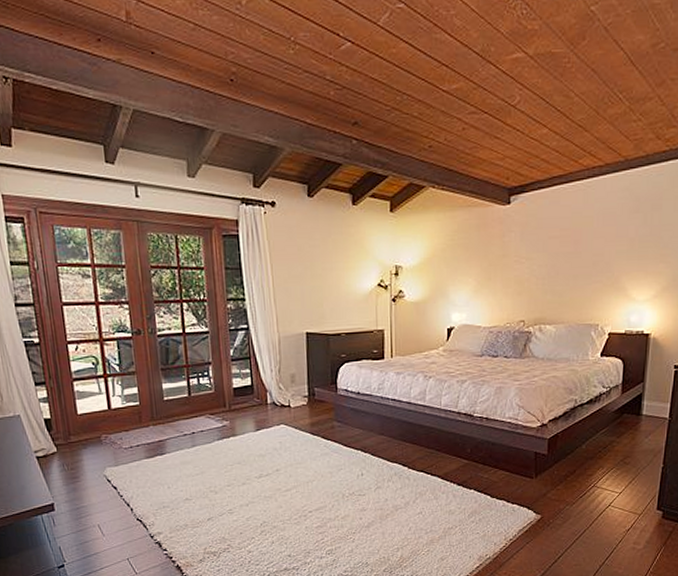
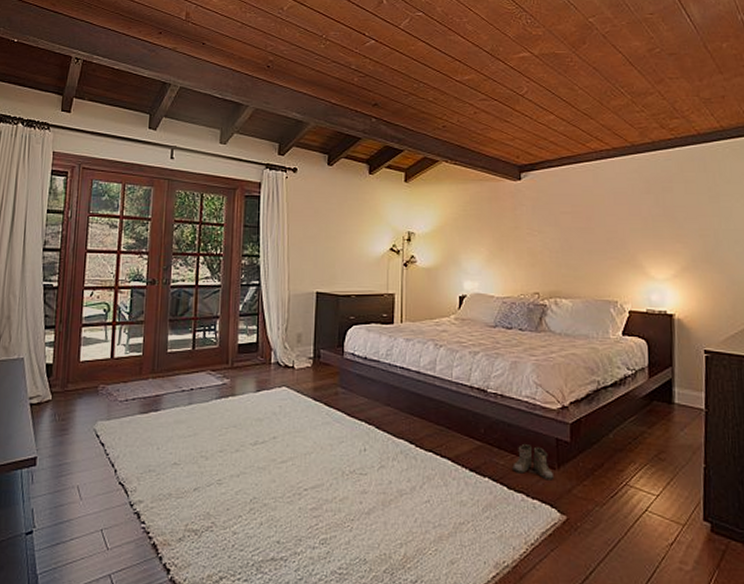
boots: none [495,459,532,488] -> present [512,444,555,480]

